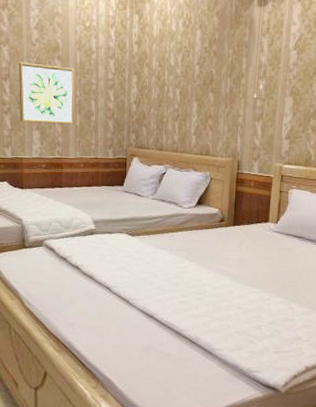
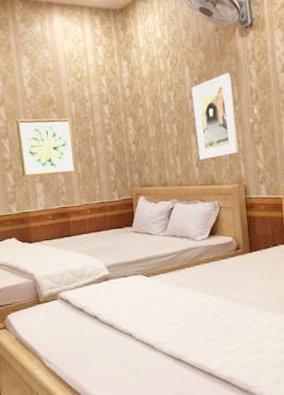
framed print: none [198,43,242,129] -> present [191,73,239,160]

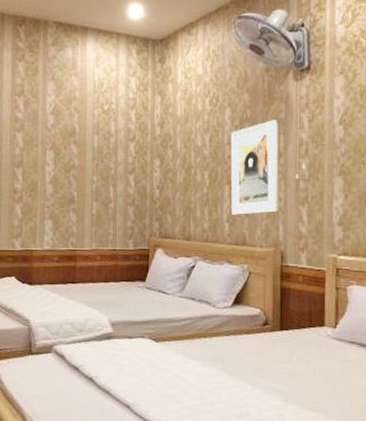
wall art: present [16,118,77,177] -> none [31,149,92,212]

